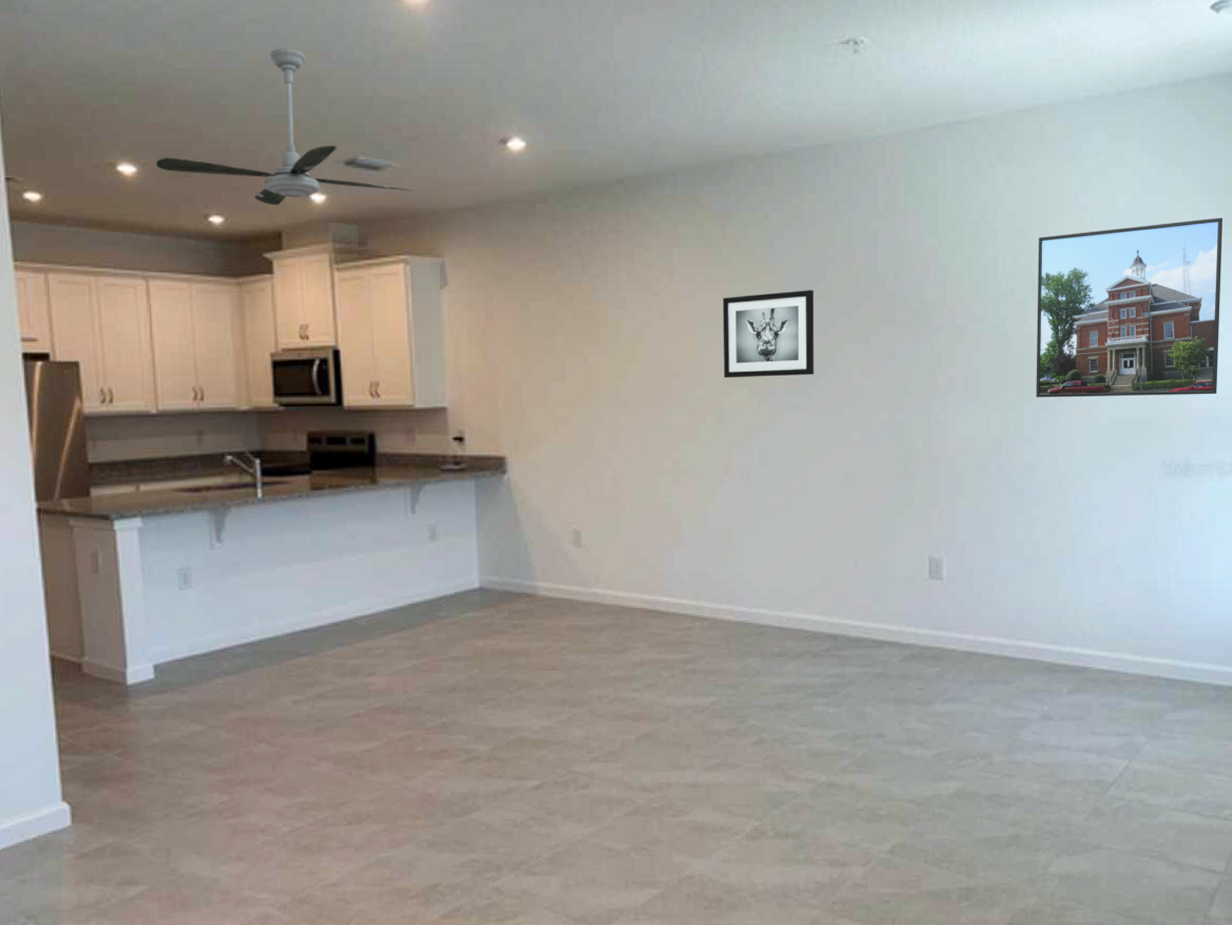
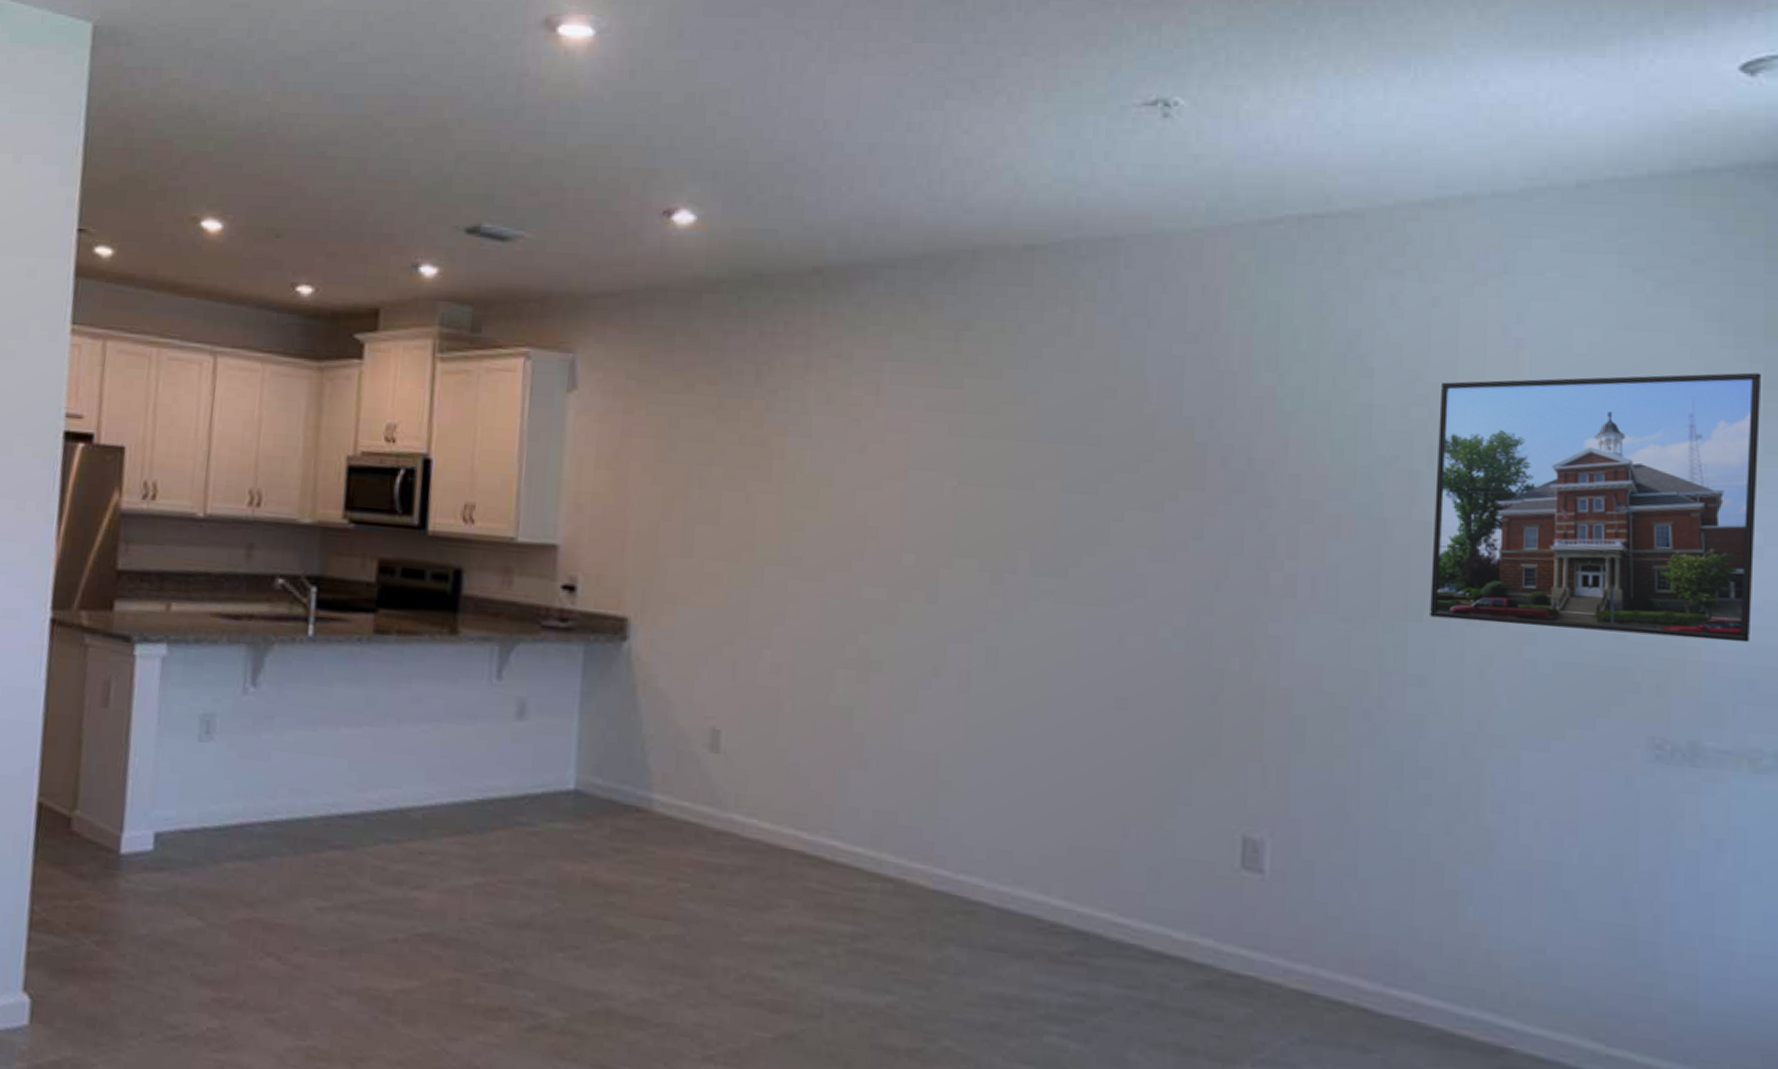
ceiling fan: present [155,48,414,206] -> none [245,92,547,277]
wall art: present [722,290,815,378] -> none [941,431,1084,551]

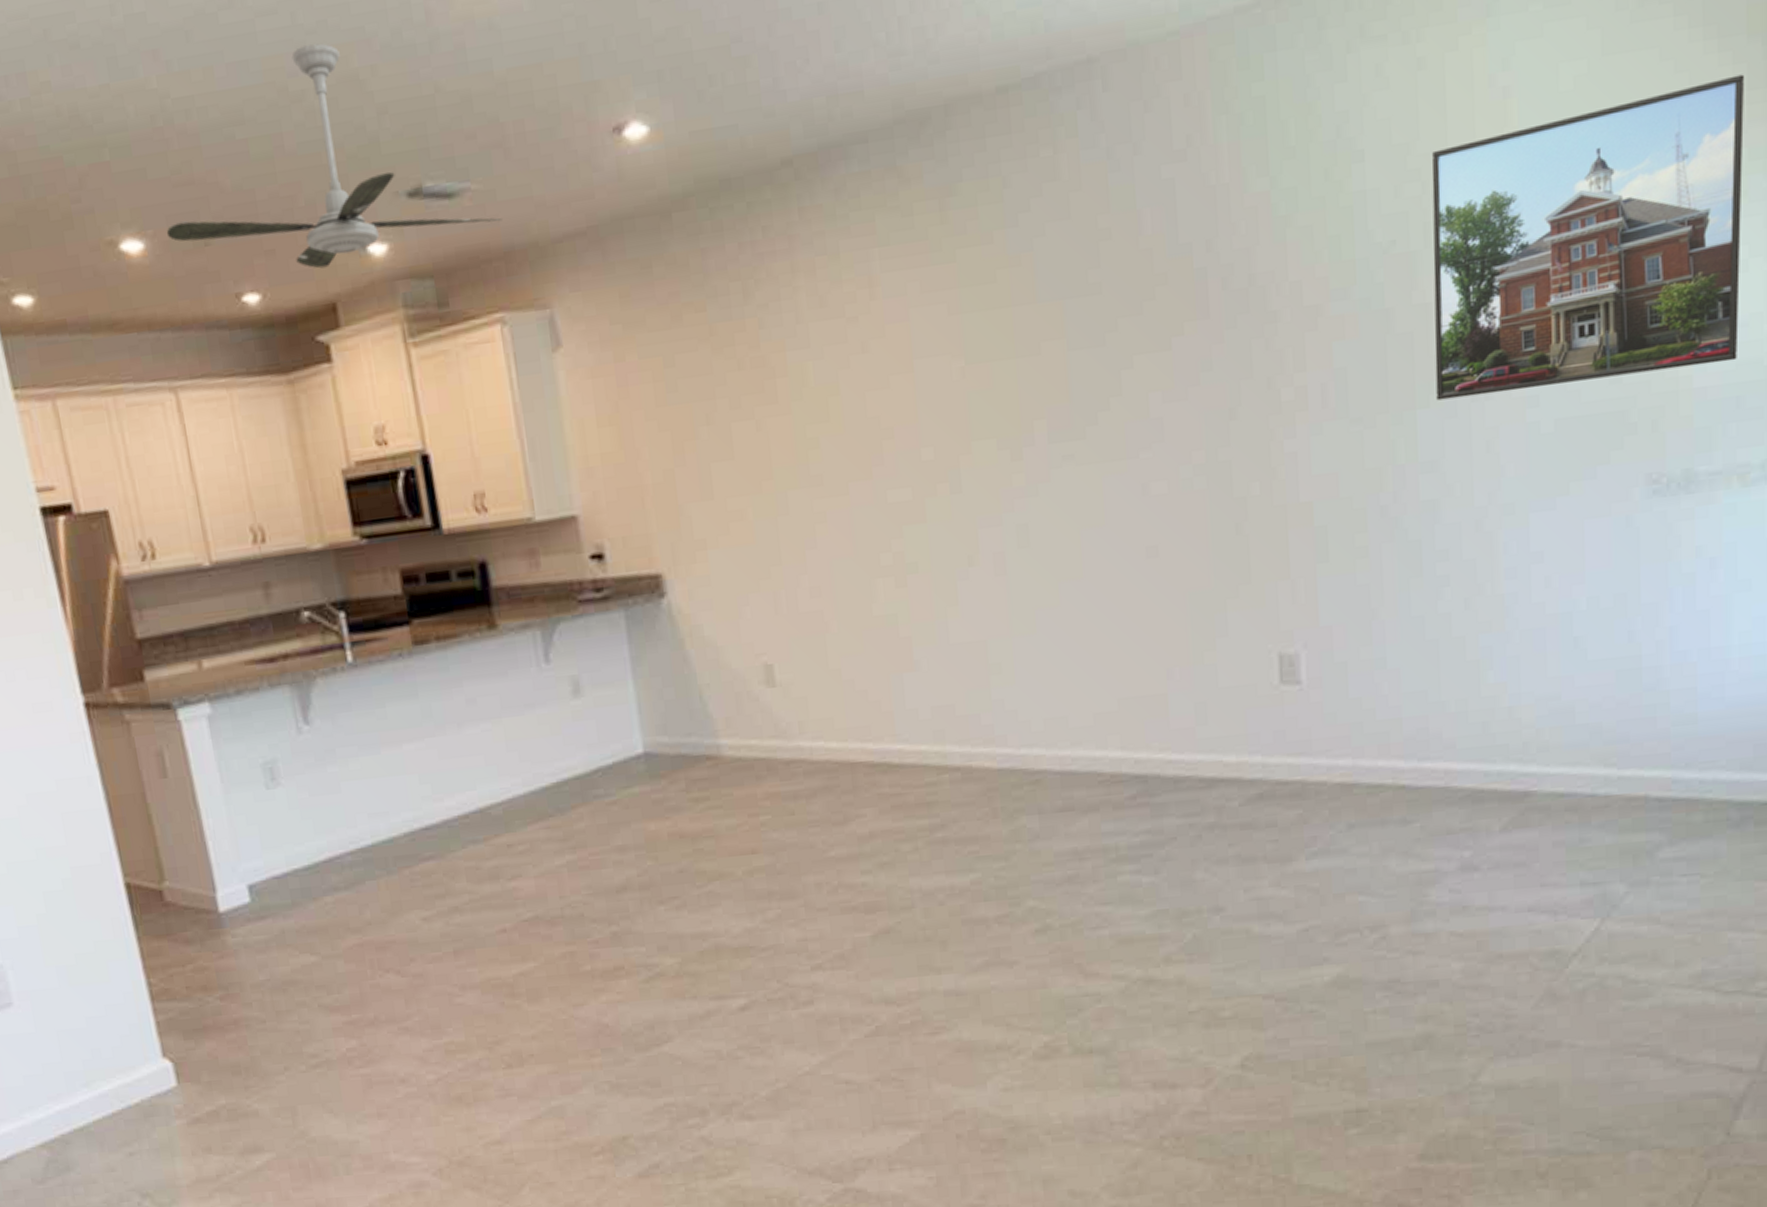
ceiling fan: none [245,92,547,277] -> present [166,43,503,269]

